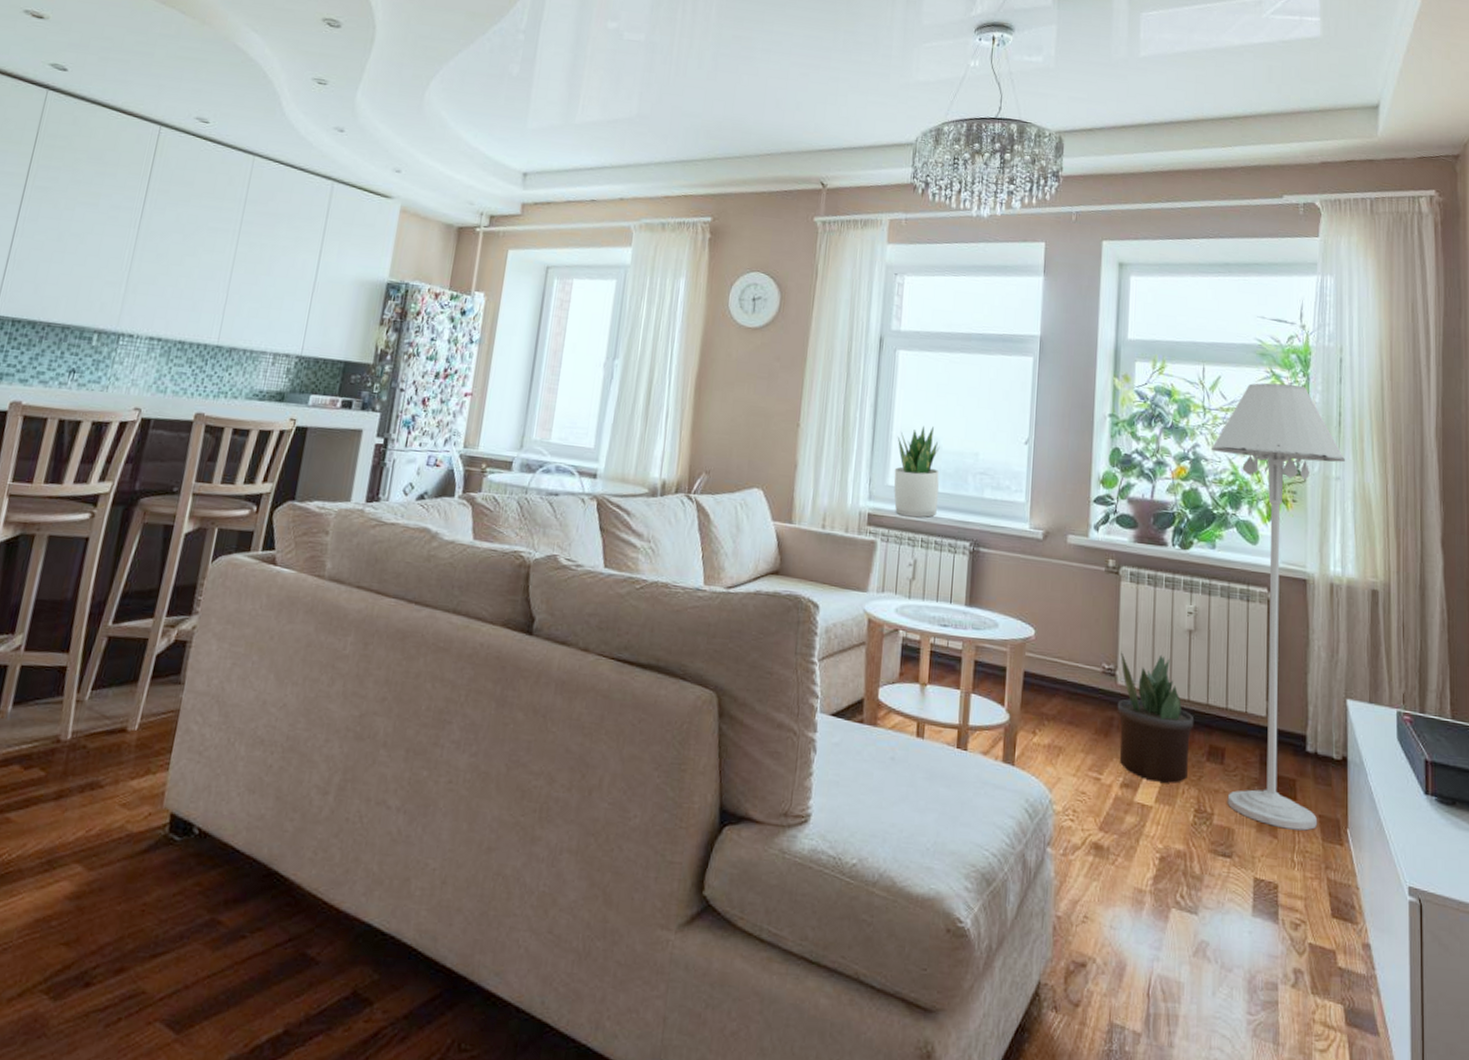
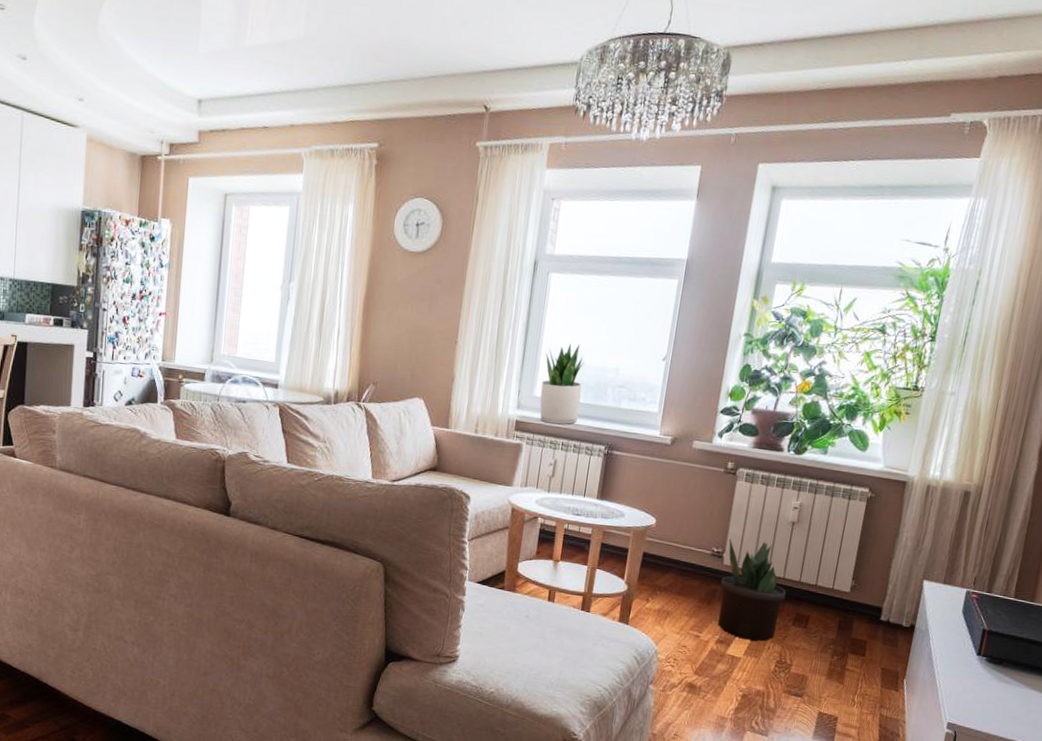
floor lamp: present [1211,383,1345,831] -> none [805,304,963,679]

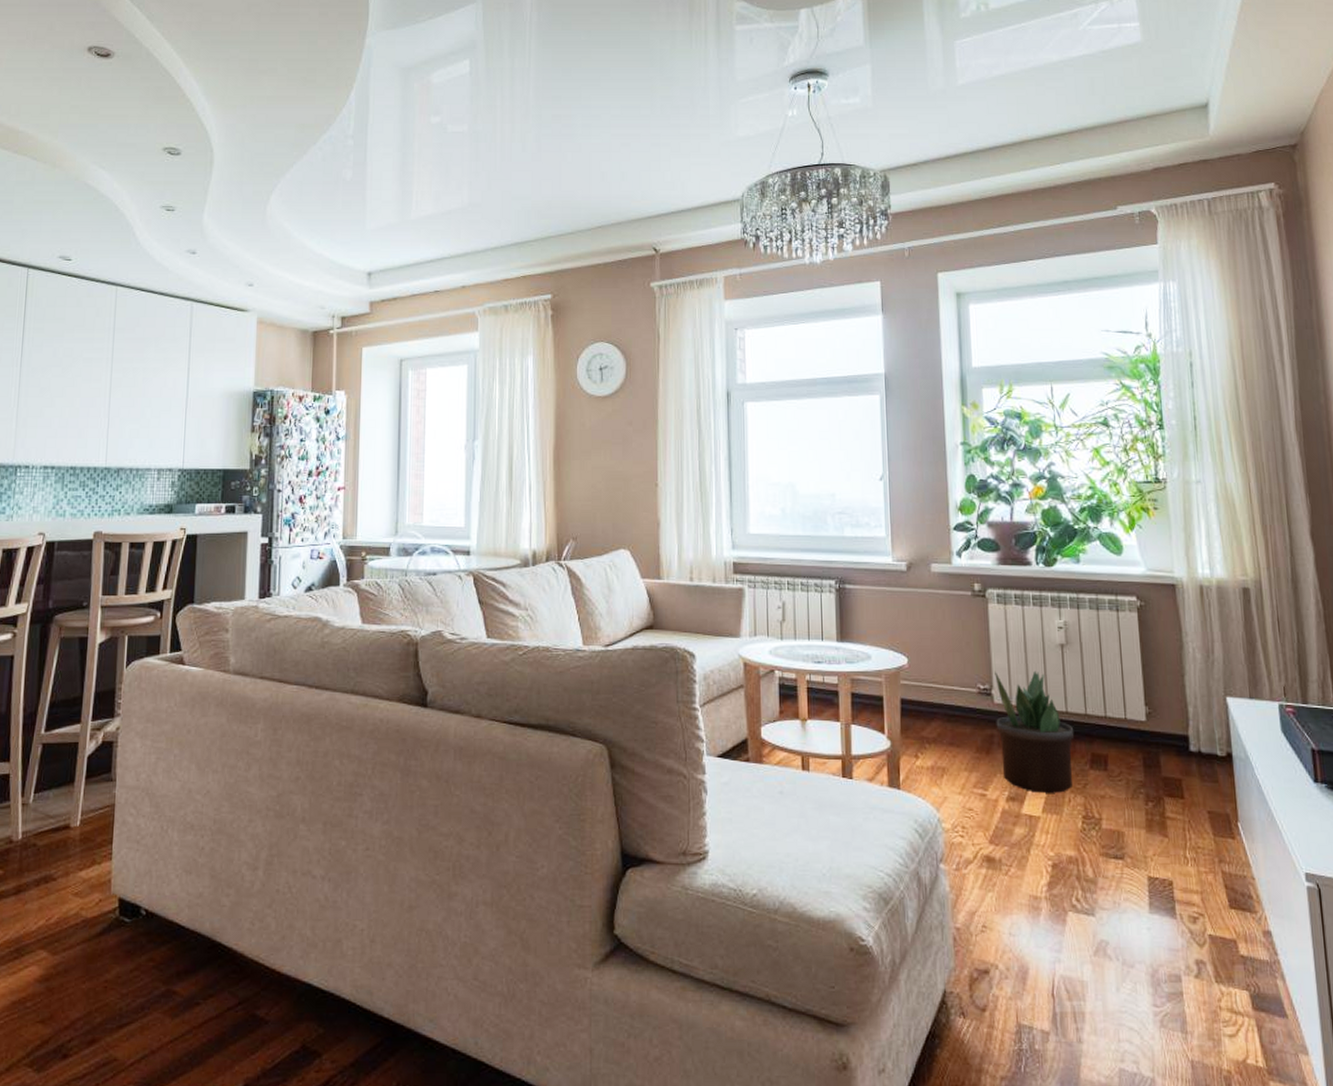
planter: present [540,343,584,425] -> none [753,472,800,562]

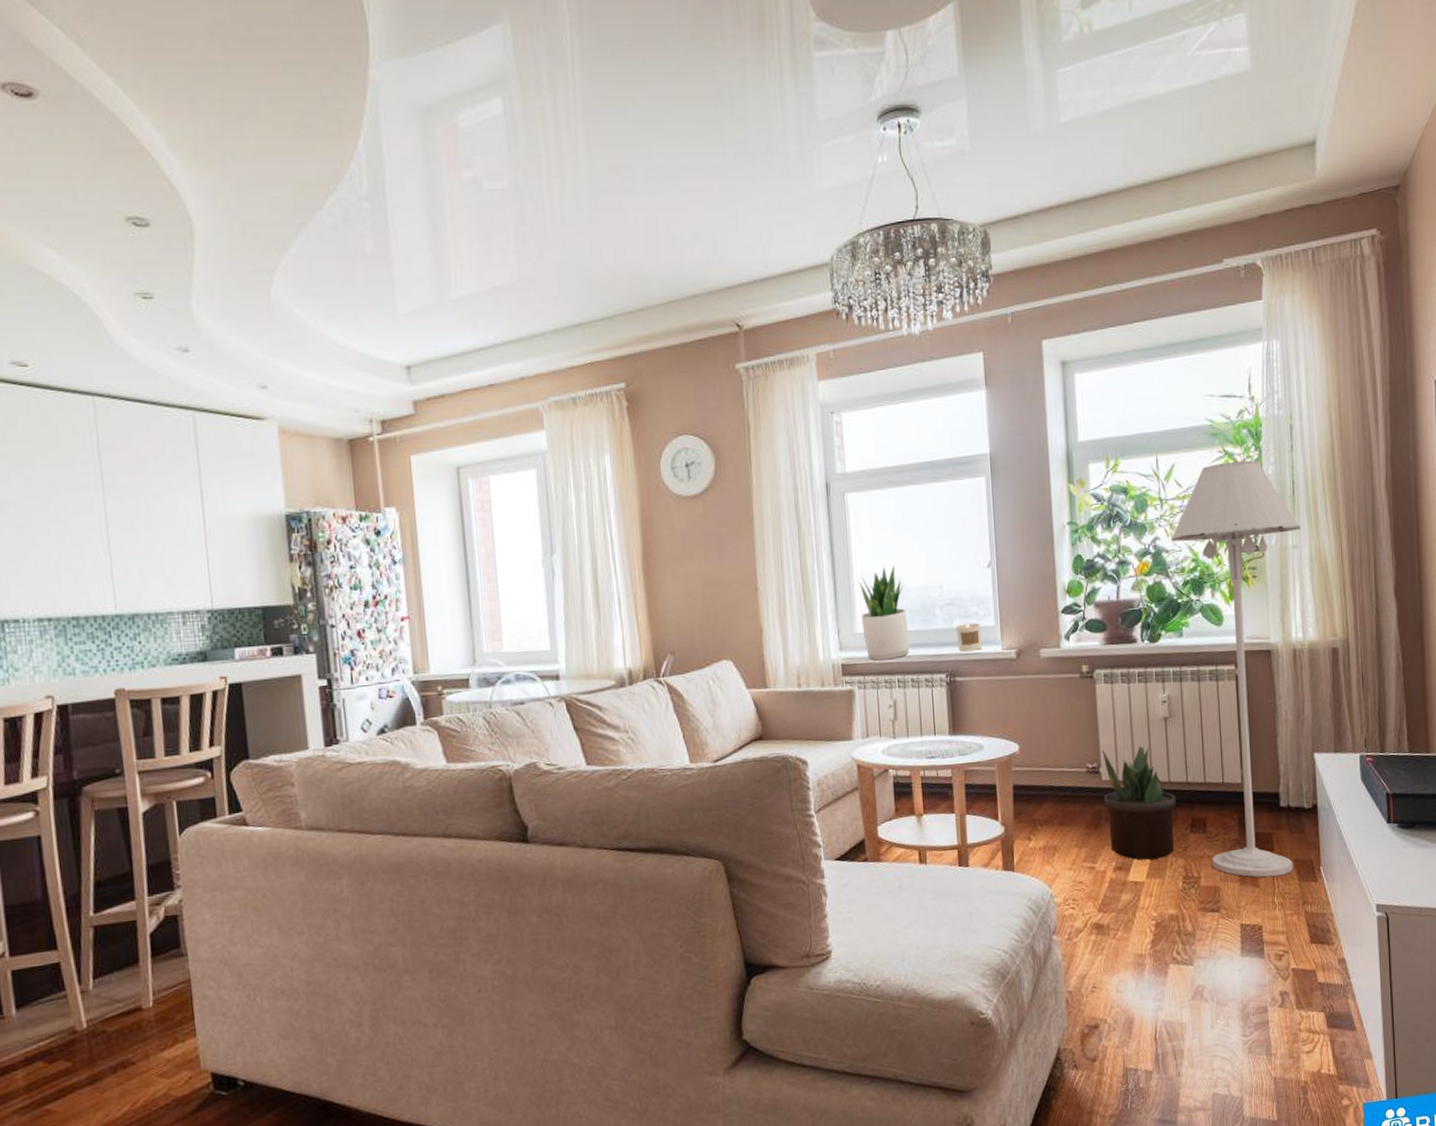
planter: none [753,472,800,562] -> present [859,566,909,661]
candle: none [846,530,872,561] -> present [955,621,982,652]
floor lamp: none [1066,395,1208,828] -> present [1170,461,1300,878]

